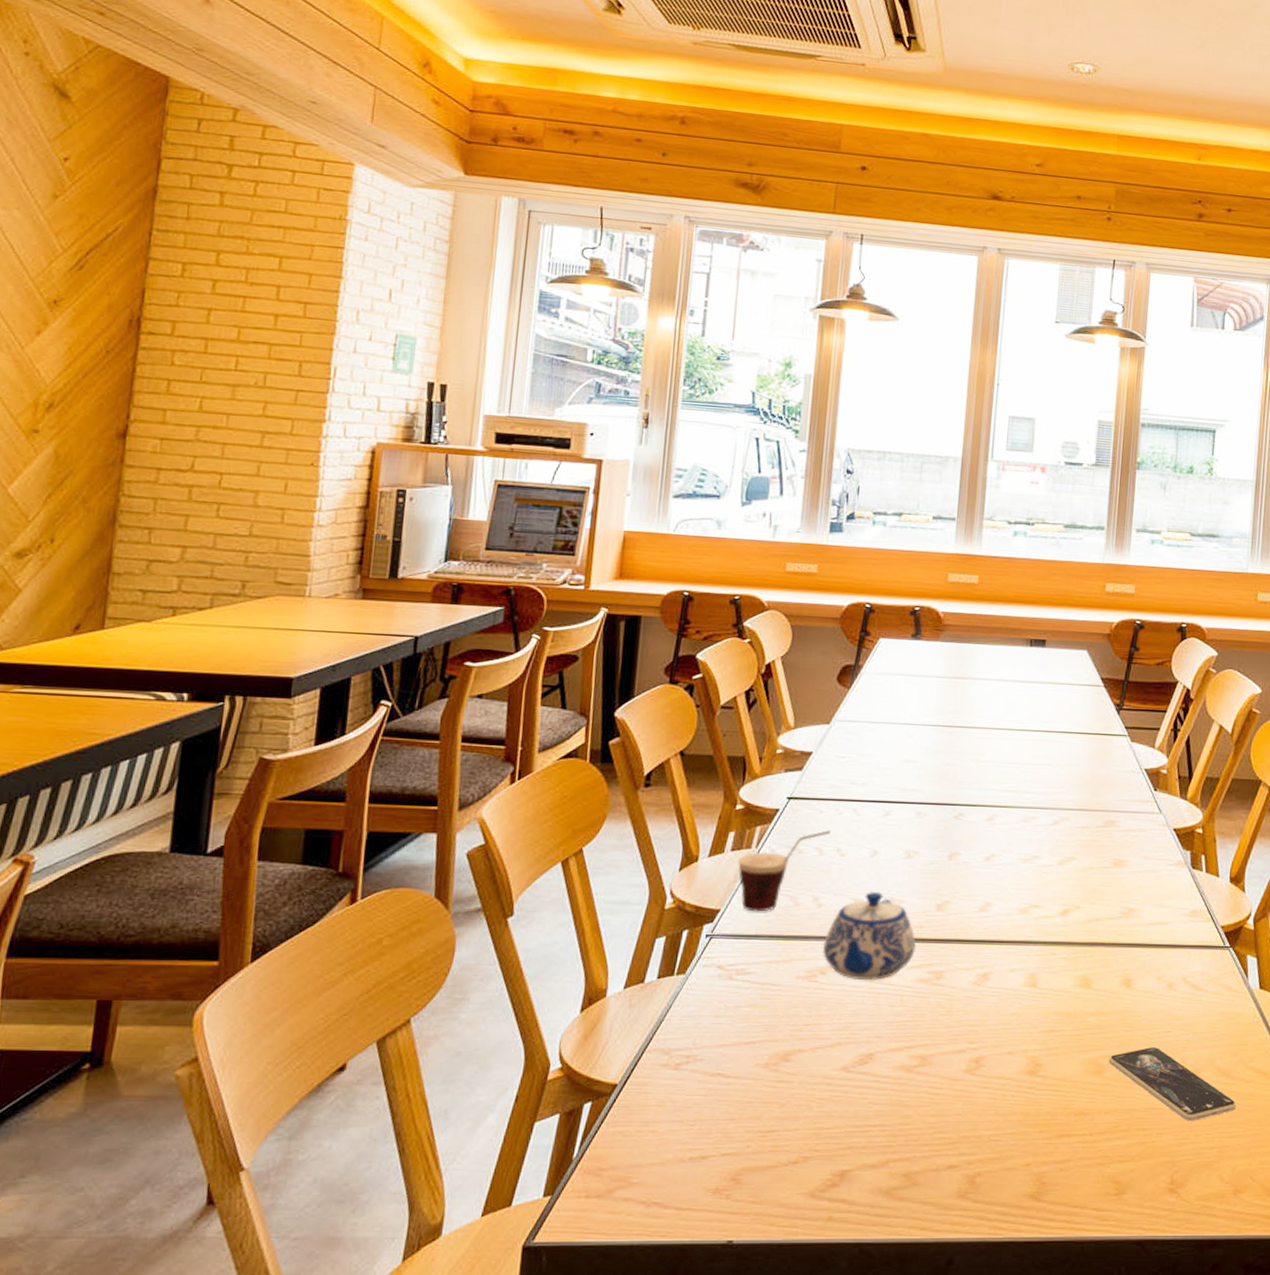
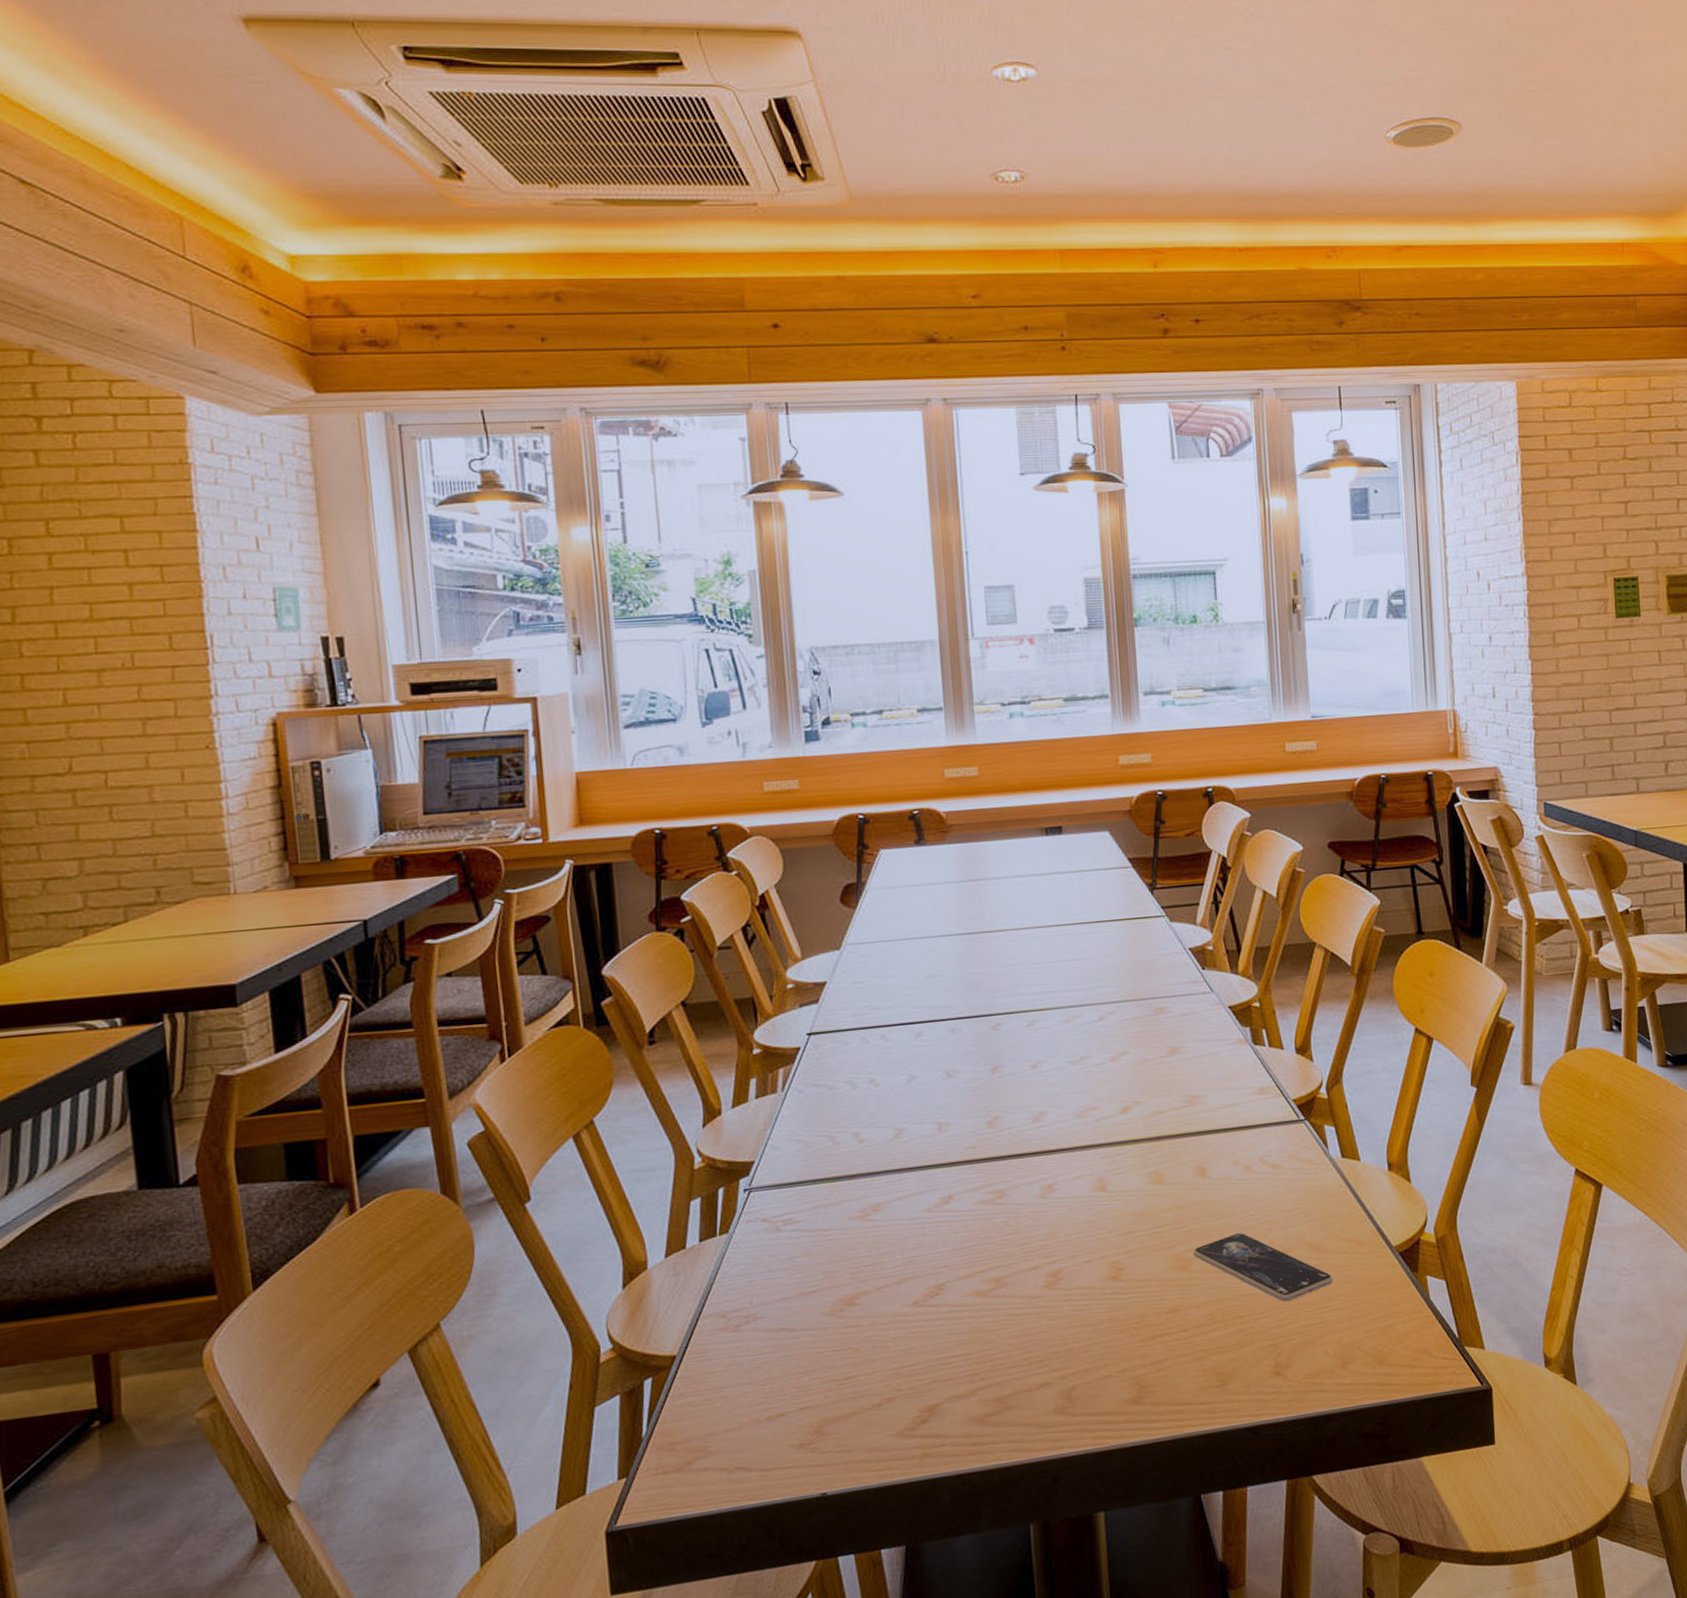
cup: present [737,830,831,912] -> none [764,1061,860,1159]
teapot: present [822,891,916,980] -> none [871,1117,971,1212]

